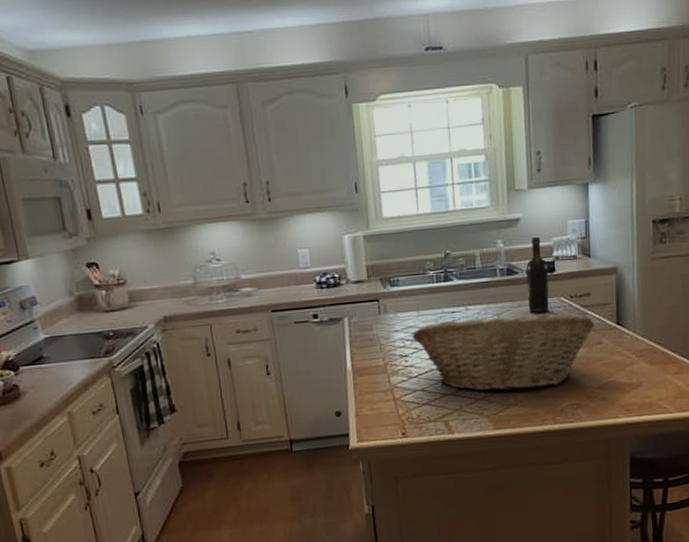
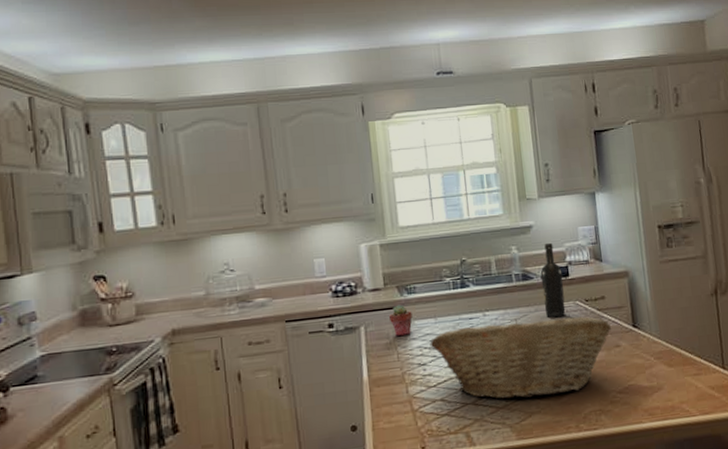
potted succulent: none [371,297,395,328] -> present [388,304,412,336]

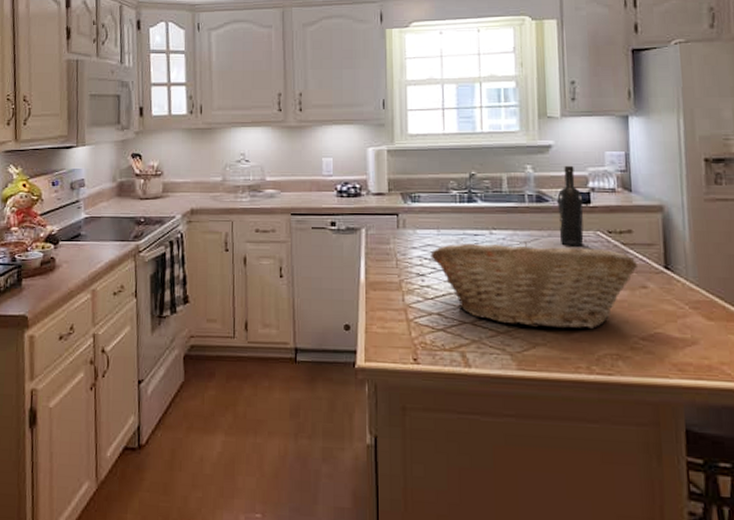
potted succulent: present [388,304,412,336] -> none [390,211,415,243]

